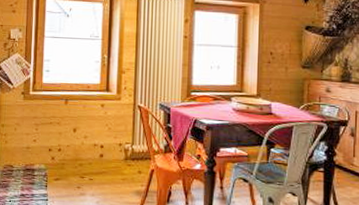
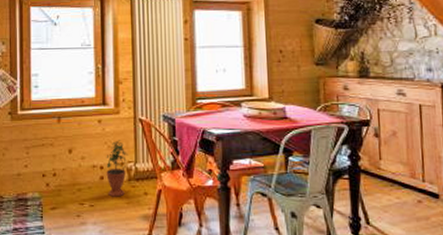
potted plant: none [105,123,127,174] -> present [106,140,129,197]

